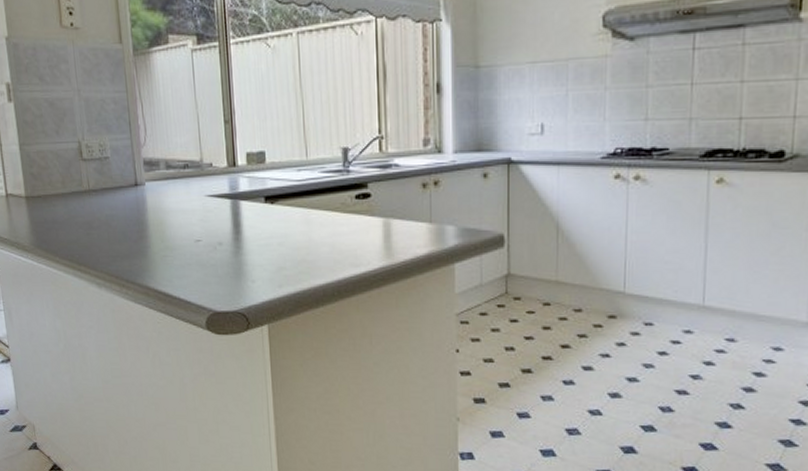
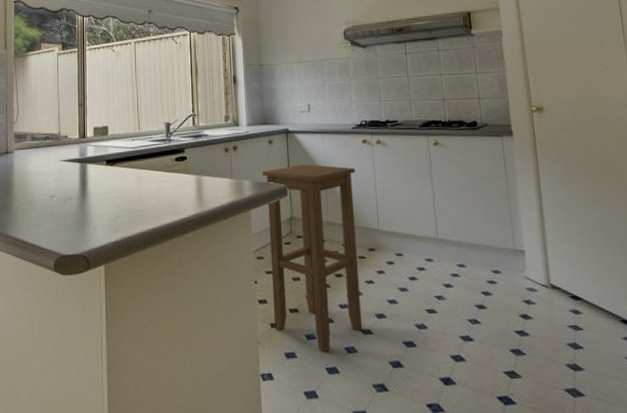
stool: none [472,205,601,432] -> present [263,164,362,352]

